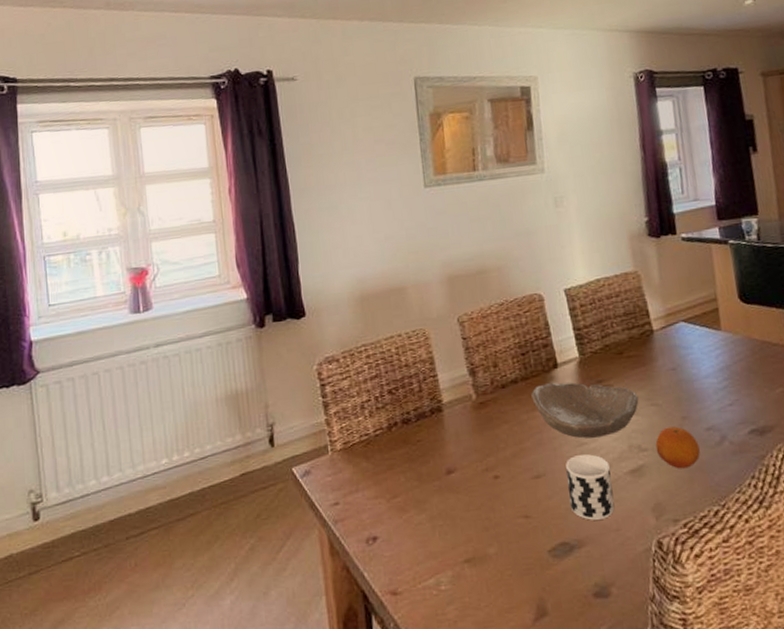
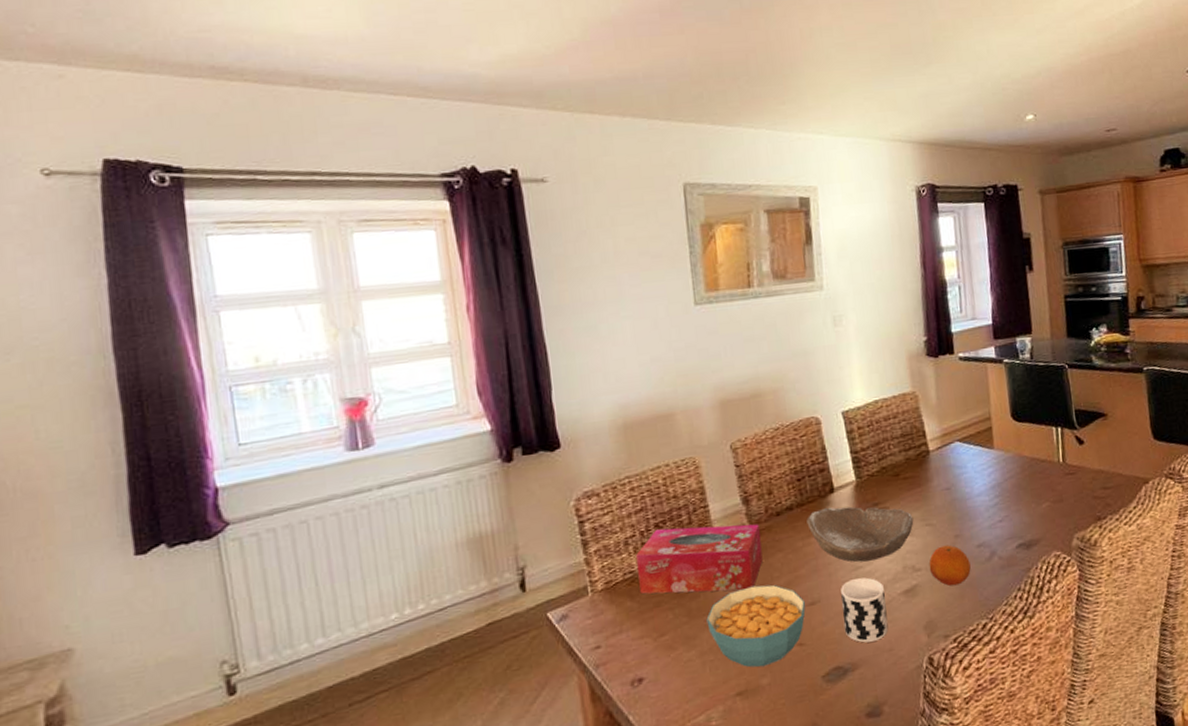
tissue box: none [371,394,489,460] -> present [636,523,763,595]
cereal bowl: none [436,455,531,536] -> present [706,584,806,668]

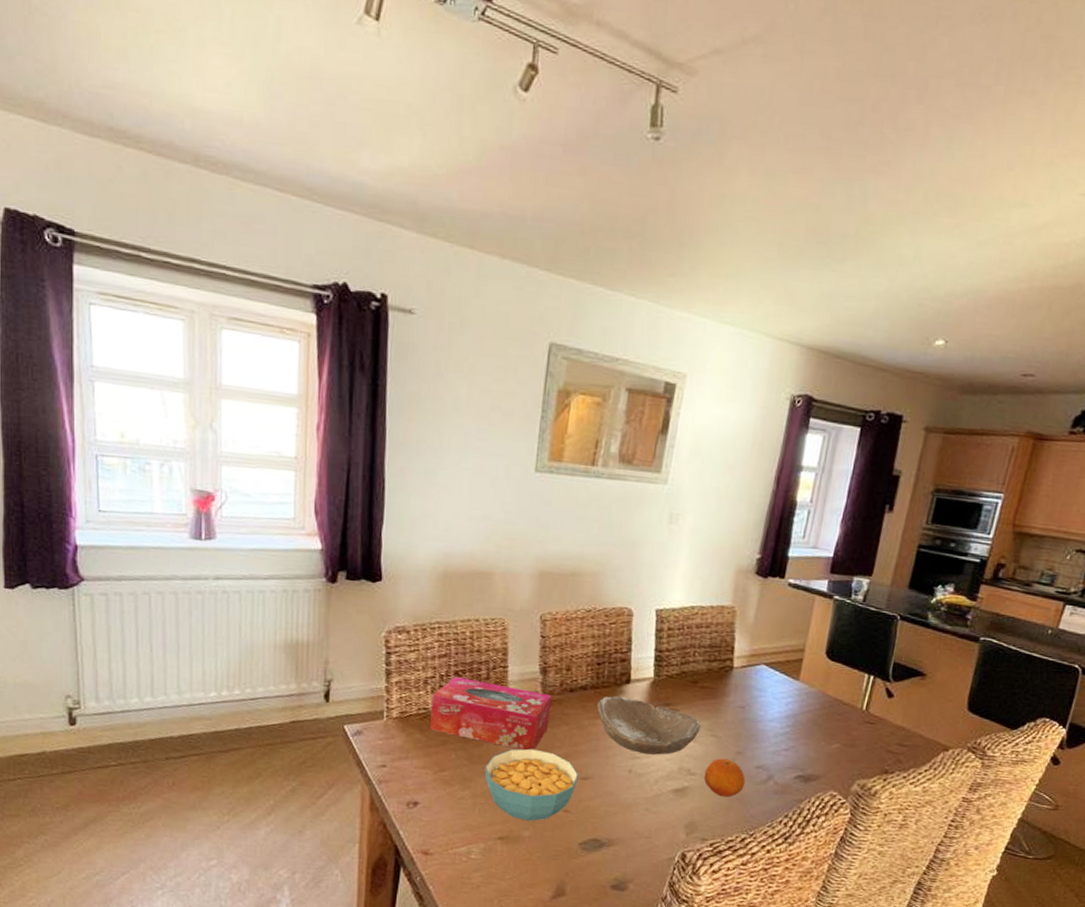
cup: present [841,577,889,643] -> none [609,767,656,826]

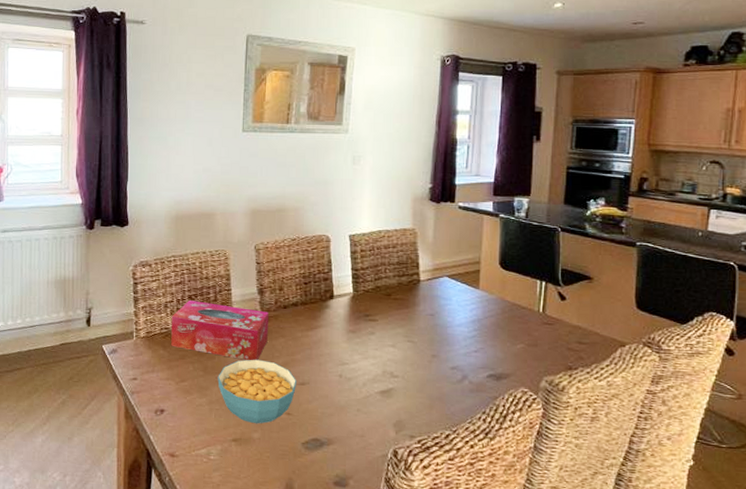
bowl: present [597,695,701,755] -> none [307,309,398,361]
fruit: present [704,758,745,798] -> none [405,361,442,397]

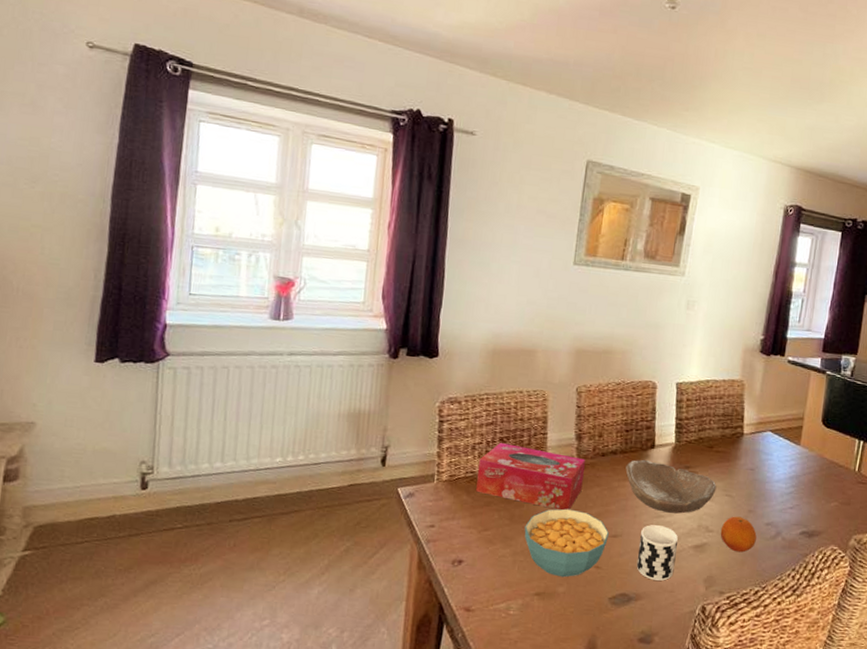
bowl: none [307,309,398,361] -> present [625,459,717,514]
cup: none [326,372,364,426] -> present [636,525,678,581]
fruit: none [405,361,442,397] -> present [720,516,757,553]

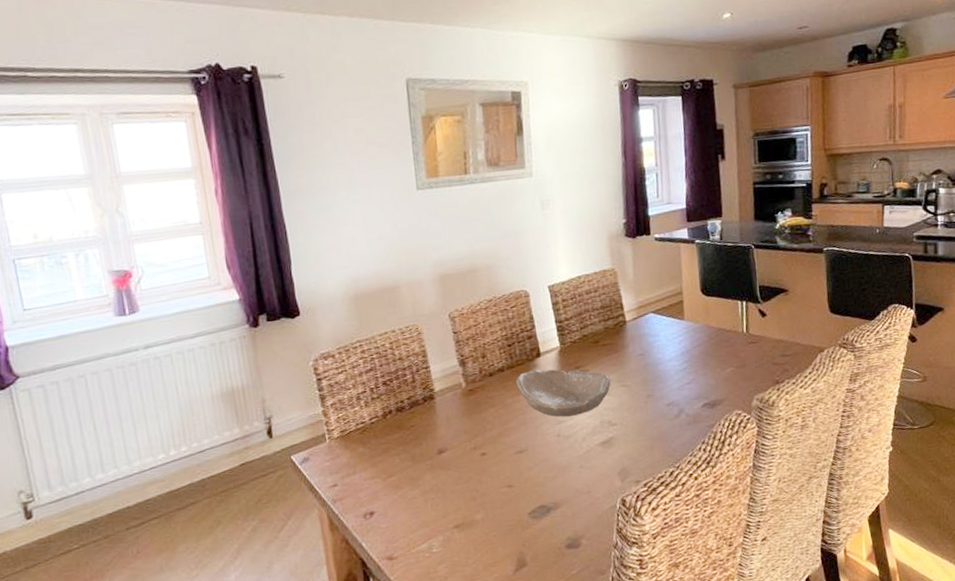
tissue box: present [476,443,585,511] -> none [367,383,478,442]
cereal bowl: present [524,508,609,578] -> none [428,435,515,505]
cup: present [636,525,678,581] -> none [545,430,587,486]
fruit: present [720,516,757,553] -> none [623,403,661,439]

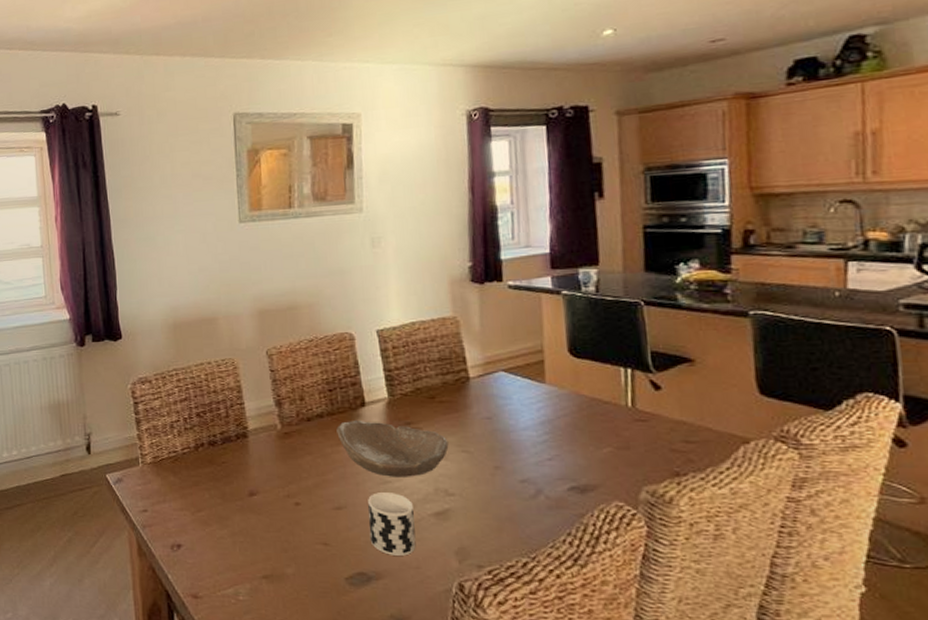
cup: none [545,430,587,486] -> present [368,492,416,556]

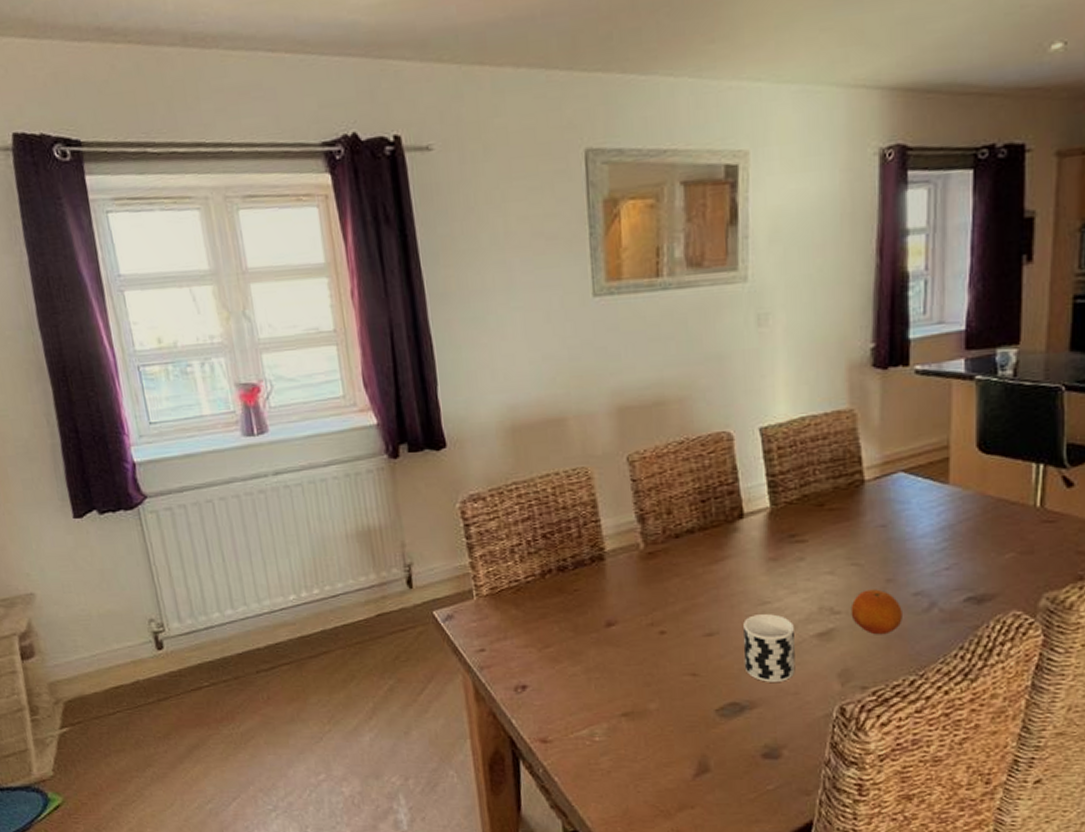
bowl: present [336,419,449,477] -> none [709,534,837,597]
fruit: none [463,475,512,517] -> present [851,589,902,635]

